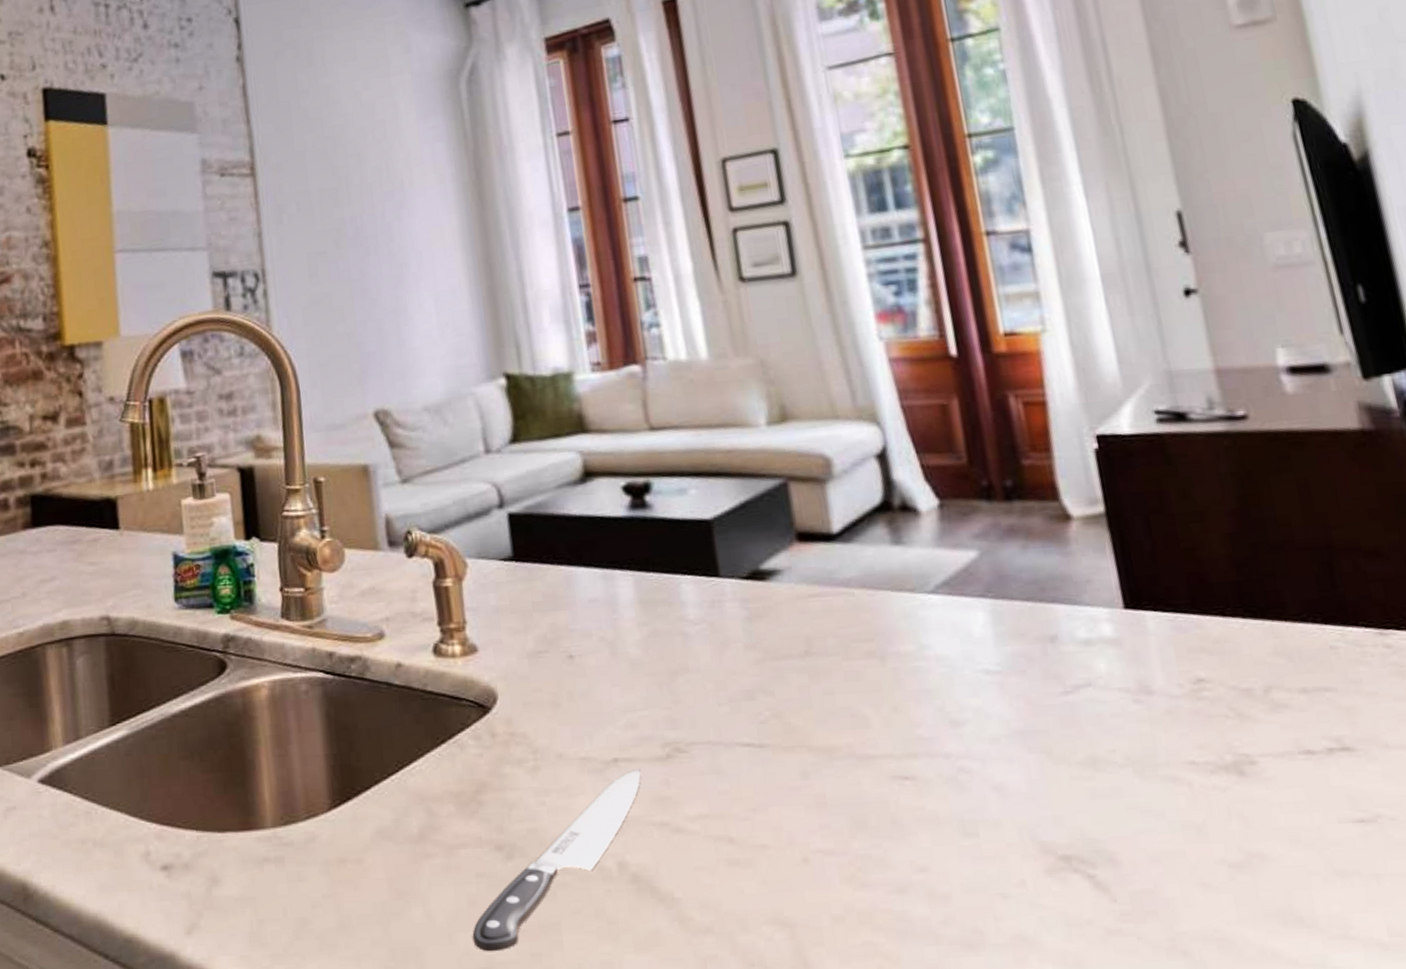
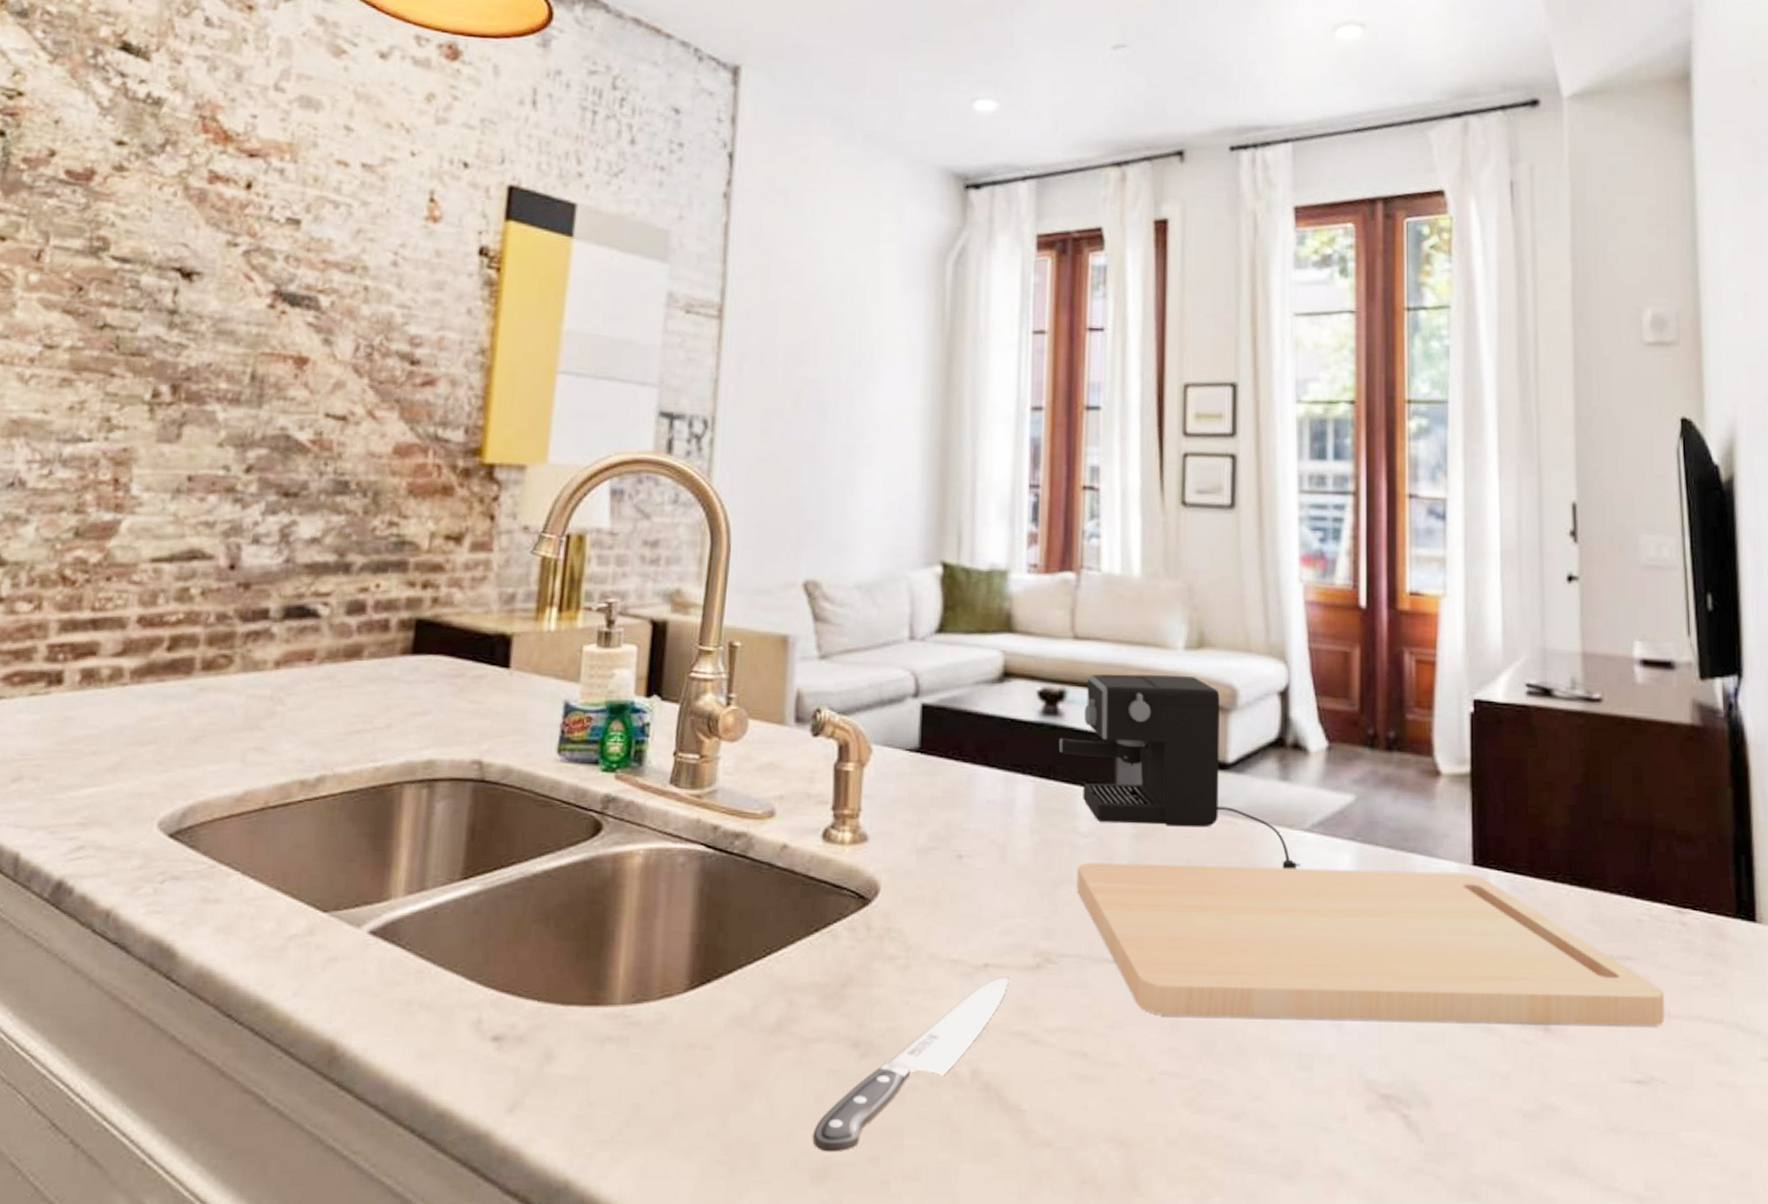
coffee maker: none [651,451,930,634] -> present [1058,674,1301,869]
cutting board: none [691,617,1382,794] -> present [1076,862,1665,1026]

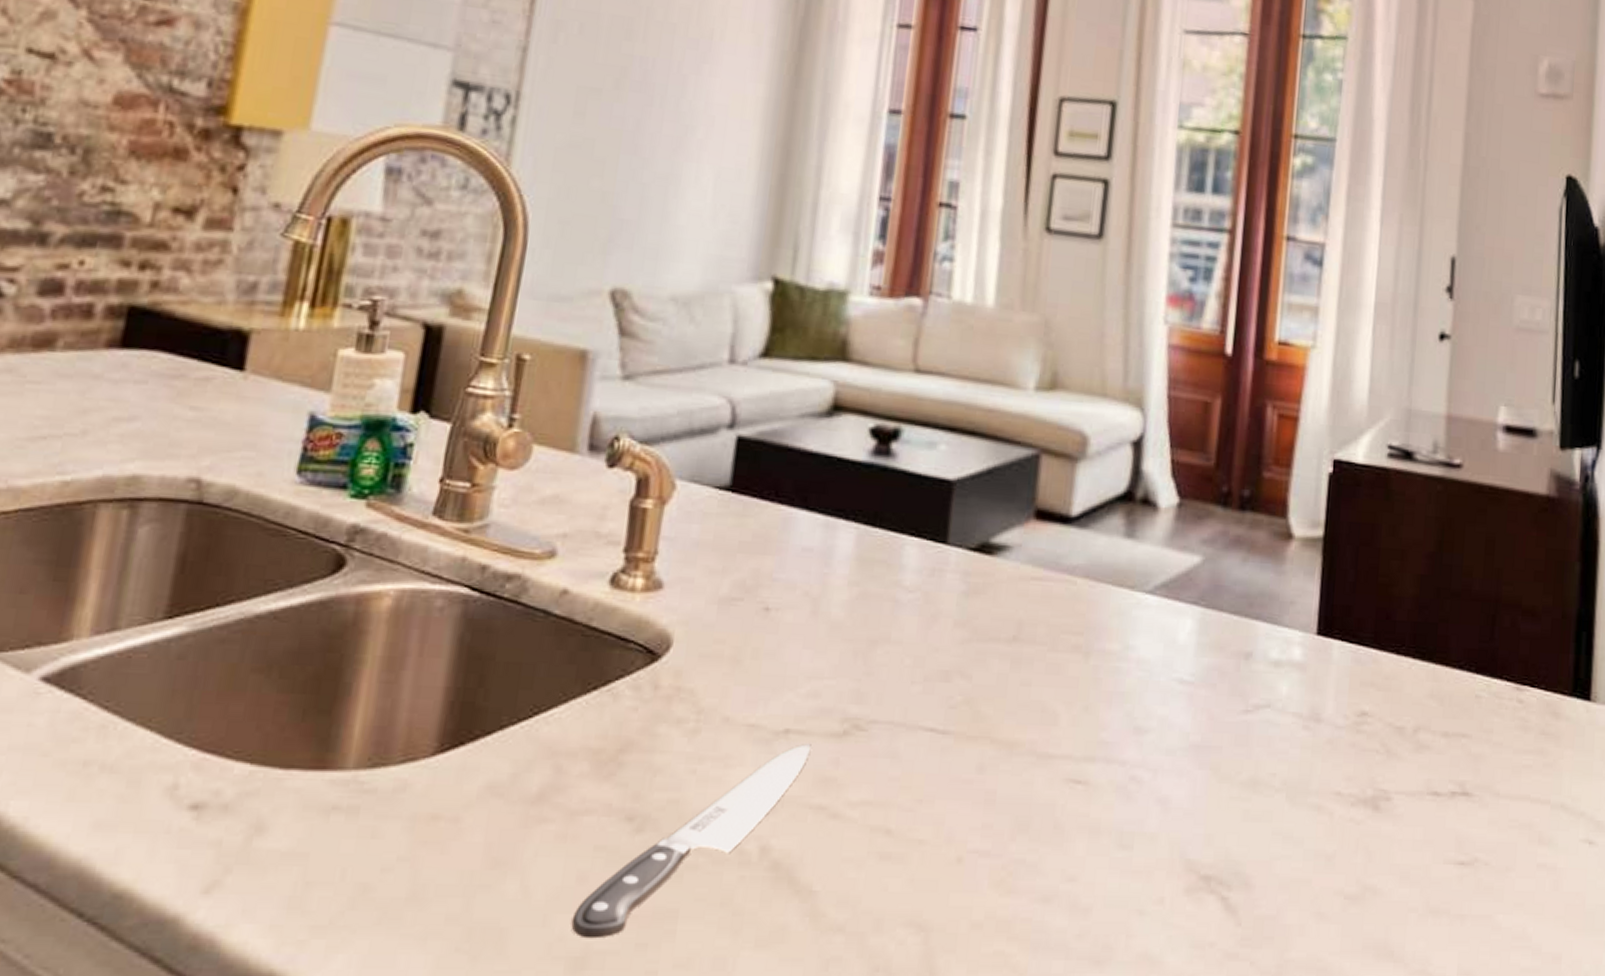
coffee maker: present [1058,674,1301,869] -> none [888,412,1139,634]
cutting board: present [1076,862,1665,1026] -> none [894,619,1495,806]

